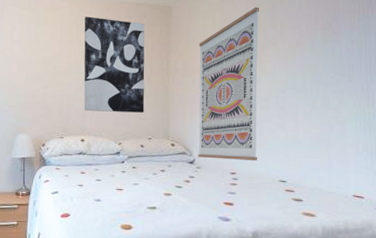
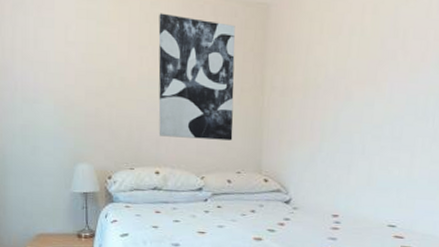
wall art: present [198,7,260,161] -> none [295,8,380,201]

